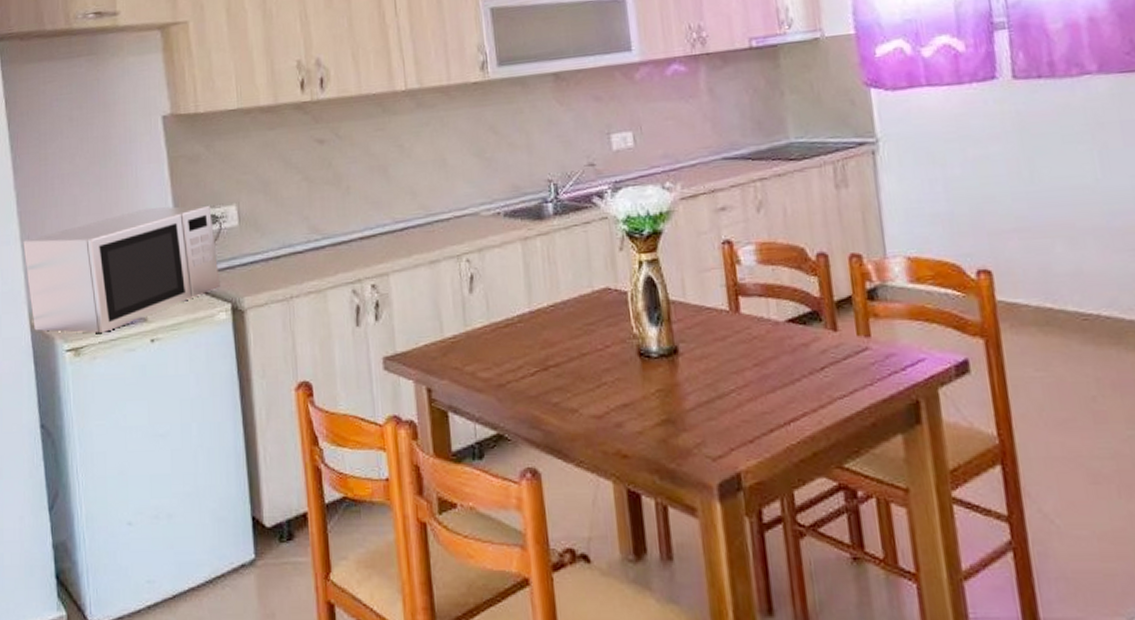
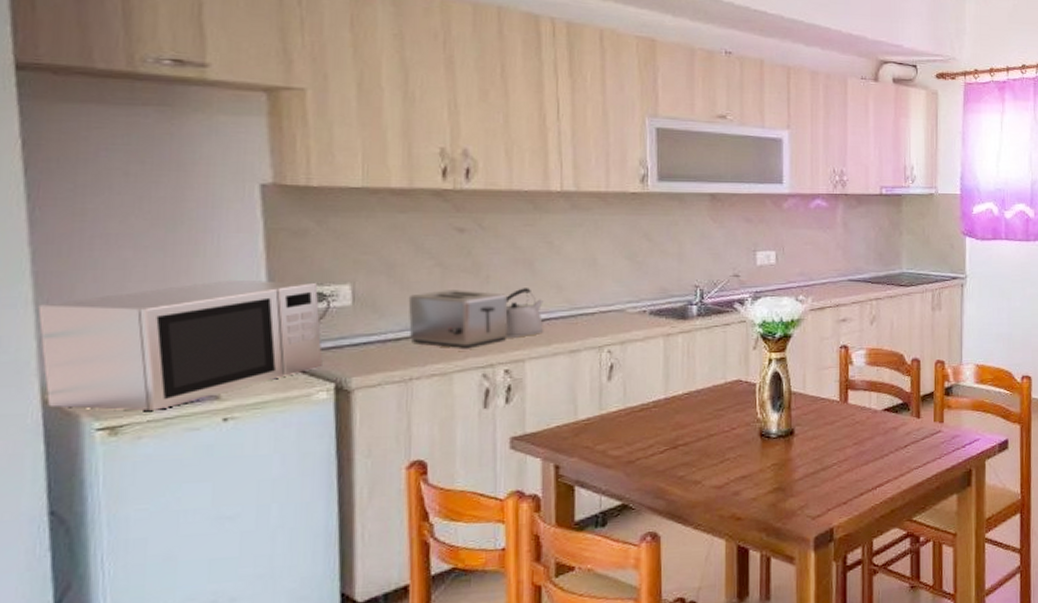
toaster: none [283,202,371,265] -> present [408,290,508,349]
kettle: none [365,196,404,252] -> present [505,288,544,339]

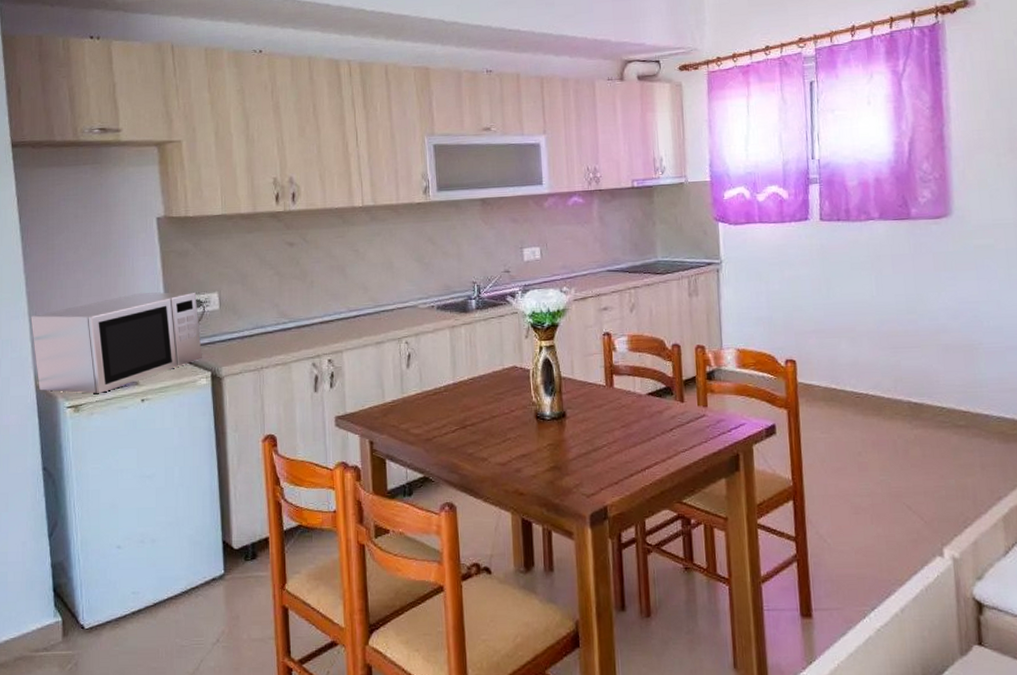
toaster: present [408,290,508,349] -> none [257,293,329,343]
kettle: present [505,288,544,339] -> none [326,290,356,334]

